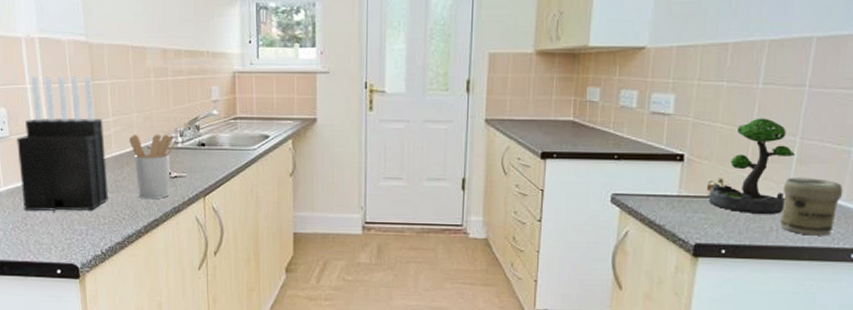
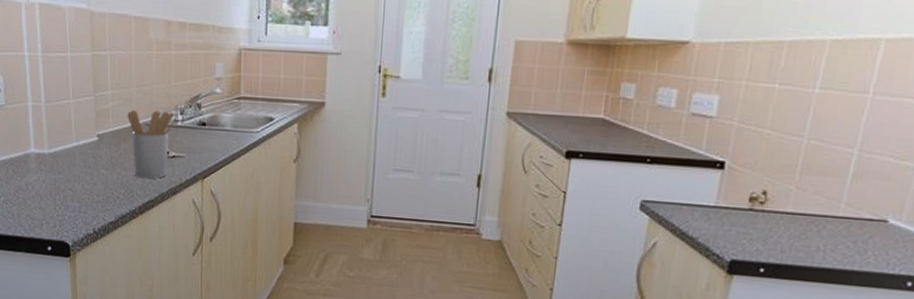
knife block: present [16,76,109,213] -> none [11,44,104,188]
plant: present [708,118,795,214] -> none [749,125,851,233]
jar: present [781,177,844,236] -> none [829,193,904,260]

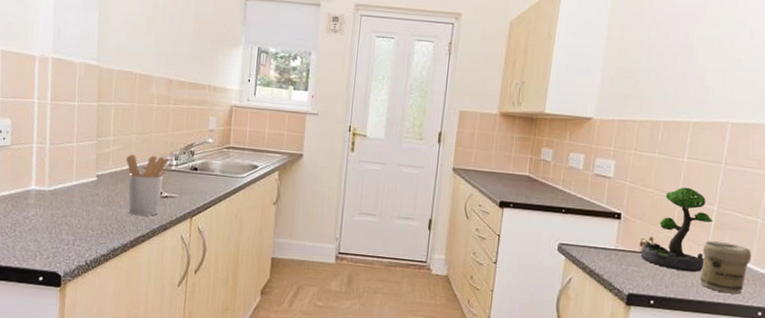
plant: none [749,125,851,233] -> present [640,187,713,272]
jar: none [829,193,904,260] -> present [700,240,752,295]

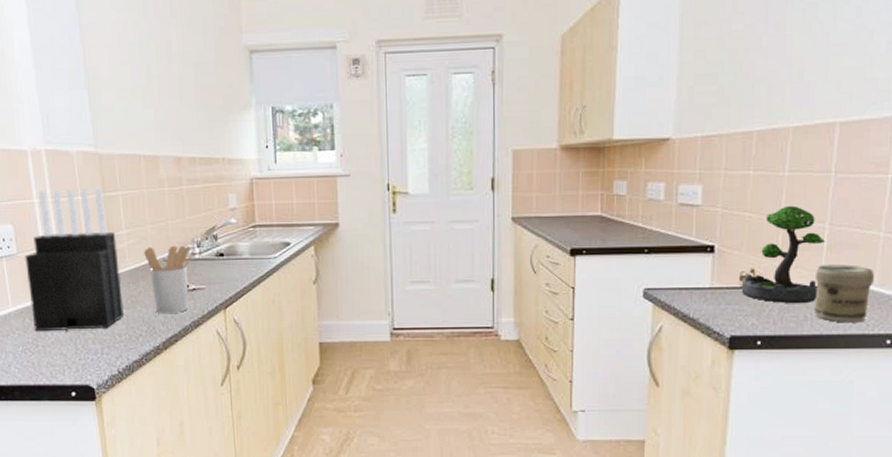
knife block: none [14,92,104,222] -> present [24,188,124,333]

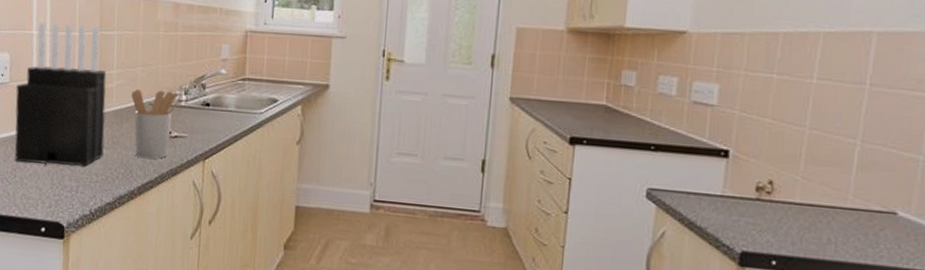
plant: present [741,205,825,303] -> none [756,115,855,225]
jar: present [814,263,875,323] -> none [840,184,912,254]

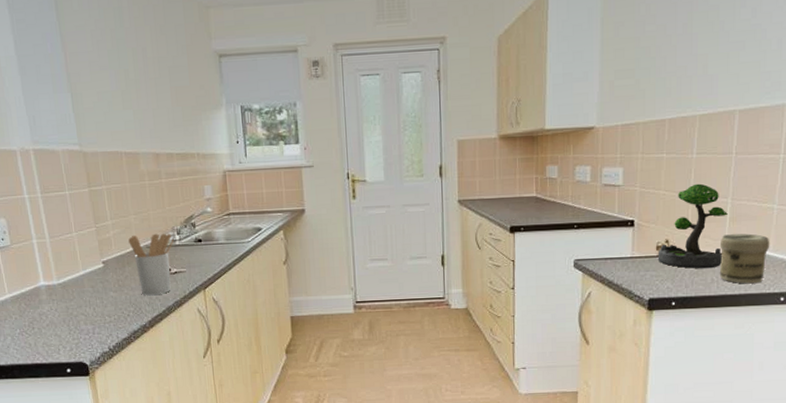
knife block: present [15,23,107,167] -> none [17,183,113,316]
plant: none [756,115,855,225] -> present [657,183,728,268]
jar: none [840,184,912,254] -> present [719,233,770,284]

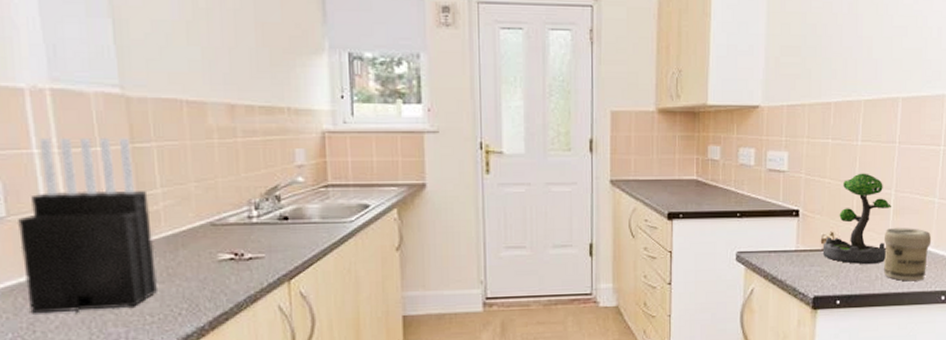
knife block: none [17,183,113,316] -> present [17,138,158,314]
utensil holder: present [128,233,174,296] -> none [185,207,250,289]

